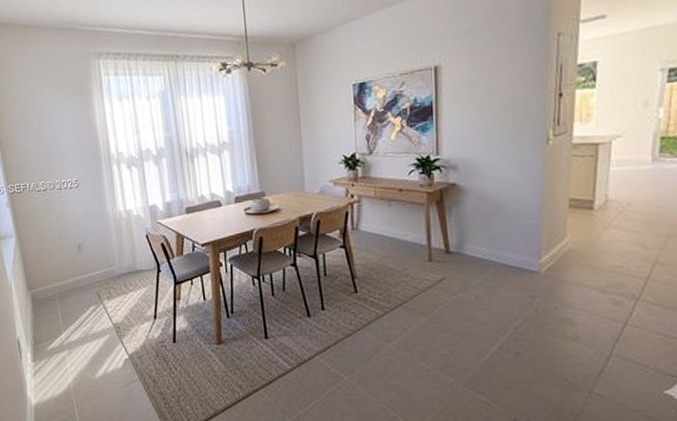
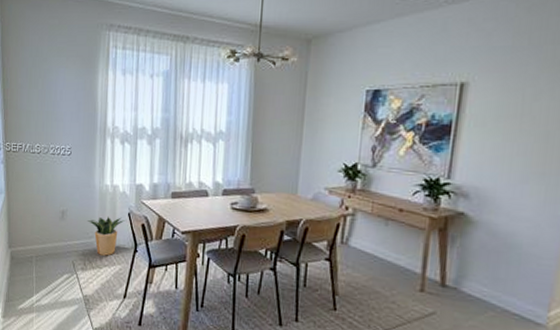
potted plant: none [106,240,144,281] -> present [88,216,125,256]

